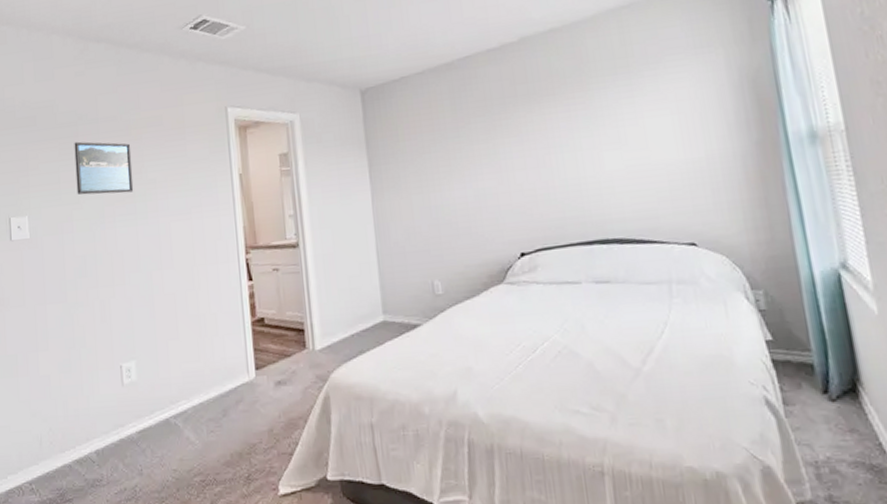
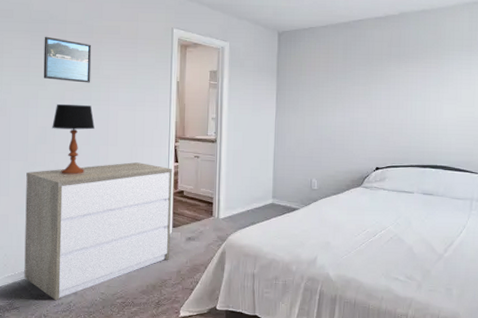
dresser: none [67,286,257,486] -> present [24,162,172,301]
table lamp: none [92,220,144,315] -> present [52,104,94,175]

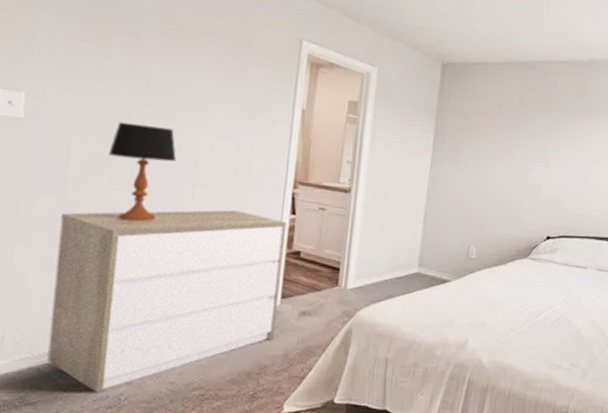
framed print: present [43,36,92,83] -> none [99,25,180,98]

